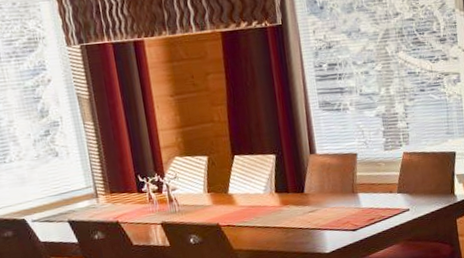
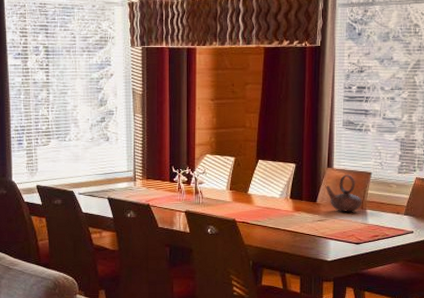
teapot: none [312,158,353,199] -> present [326,174,362,212]

